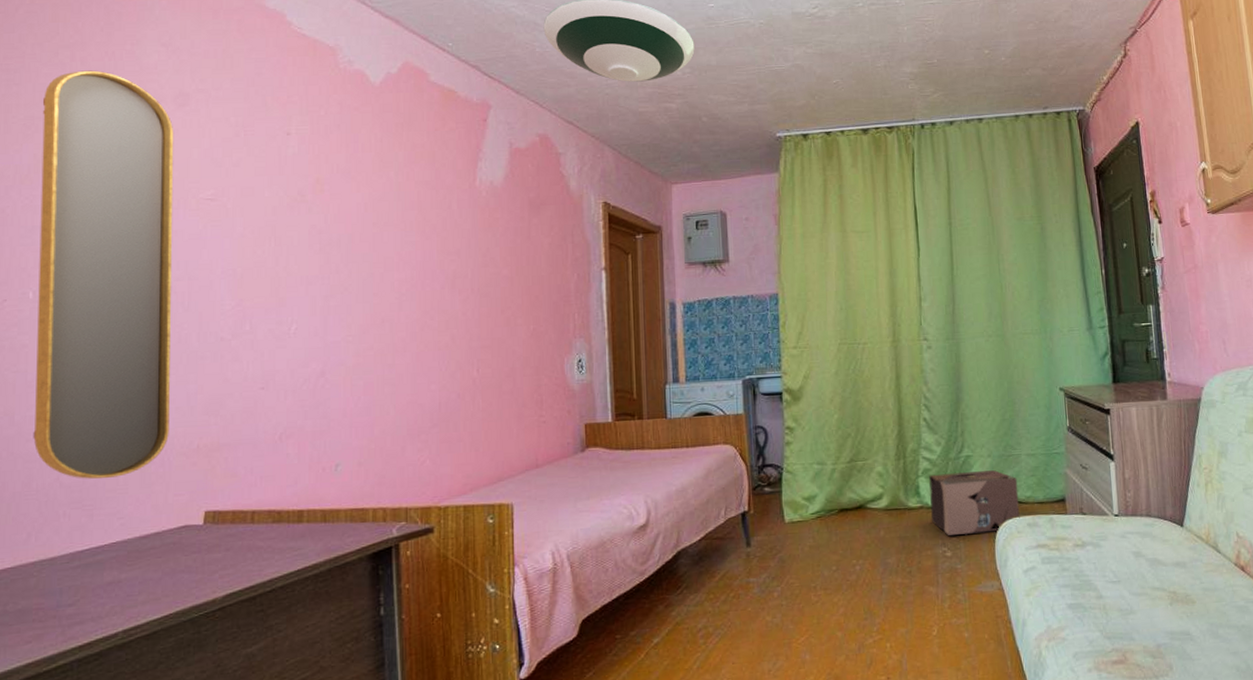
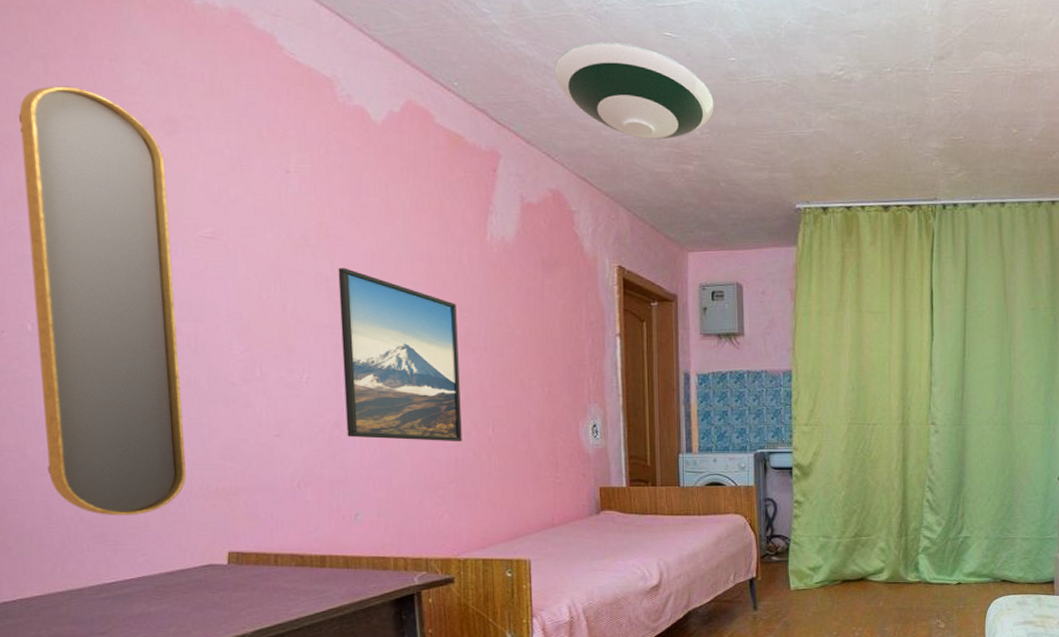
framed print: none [331,220,446,386] -> present [338,268,462,441]
cardboard box: present [929,470,1020,535] -> none [928,551,1011,609]

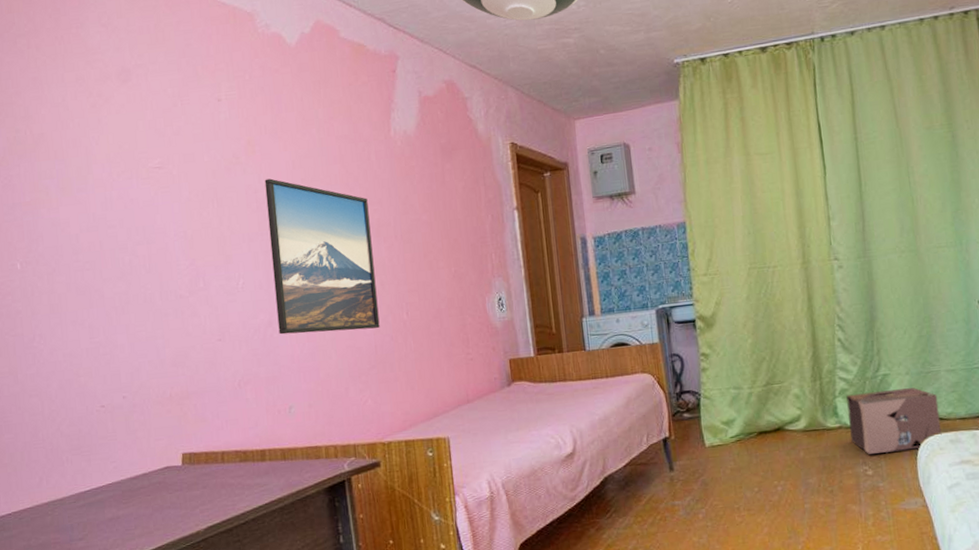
home mirror: present [18,86,186,515] -> none [8,55,145,429]
cardboard box: none [928,551,1011,609] -> present [846,387,942,454]

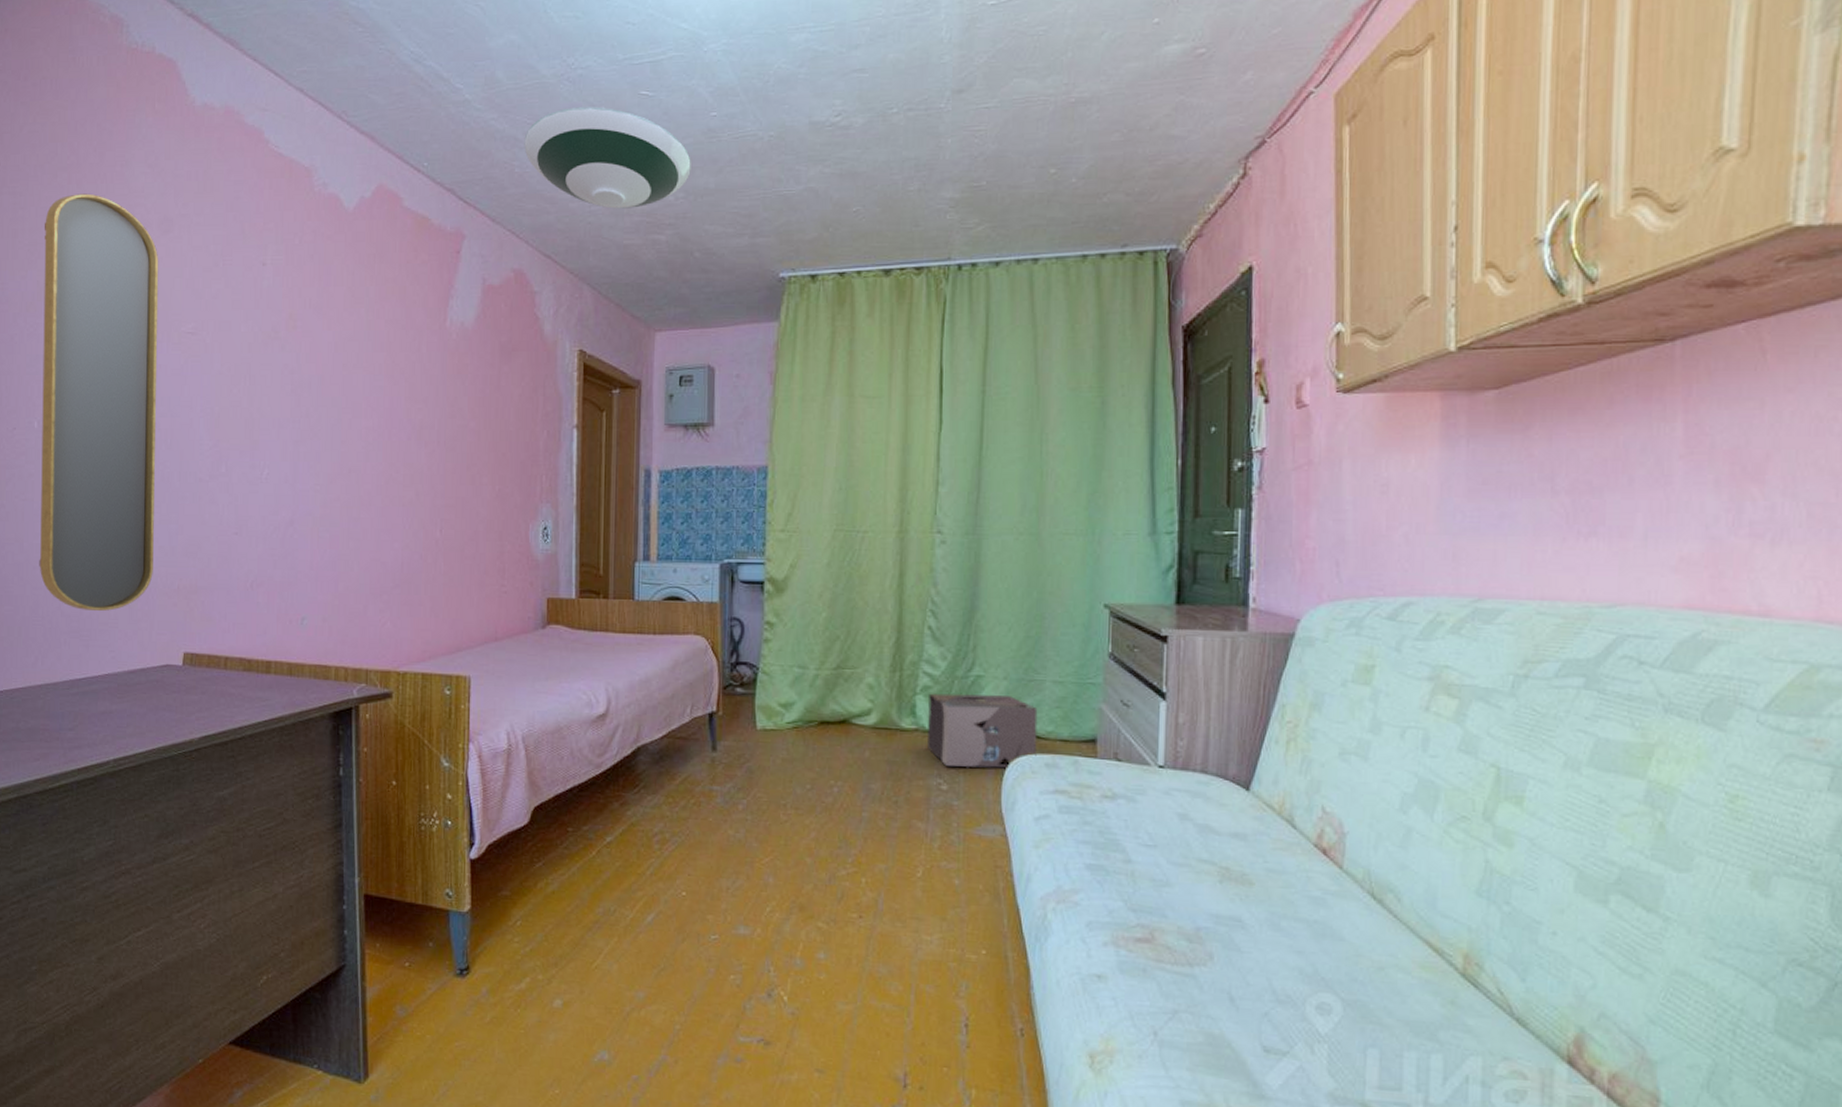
home mirror: none [8,55,145,429] -> present [39,193,159,611]
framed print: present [264,178,380,335] -> none [300,360,412,543]

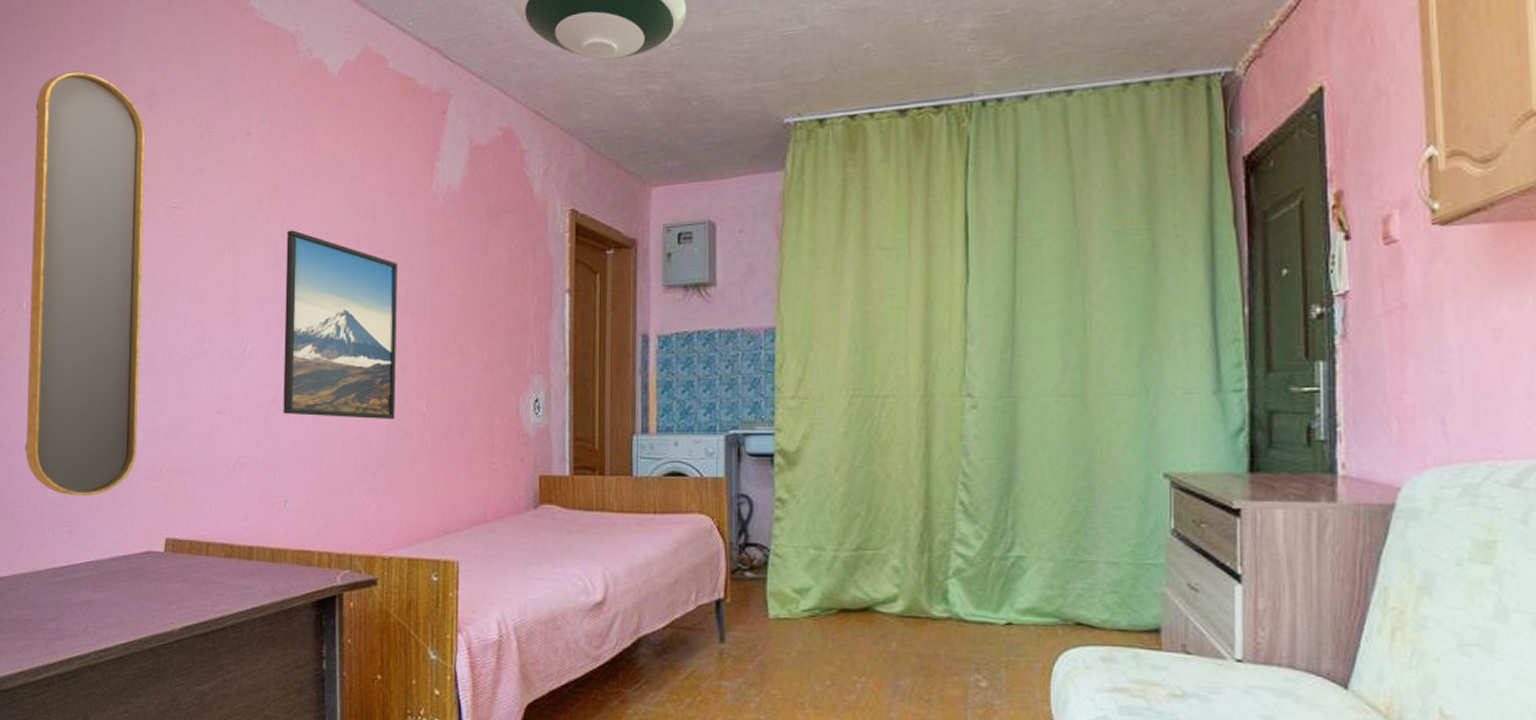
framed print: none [300,360,412,543] -> present [283,230,398,419]
cardboard box: present [928,693,1038,768] -> none [963,576,1090,662]

